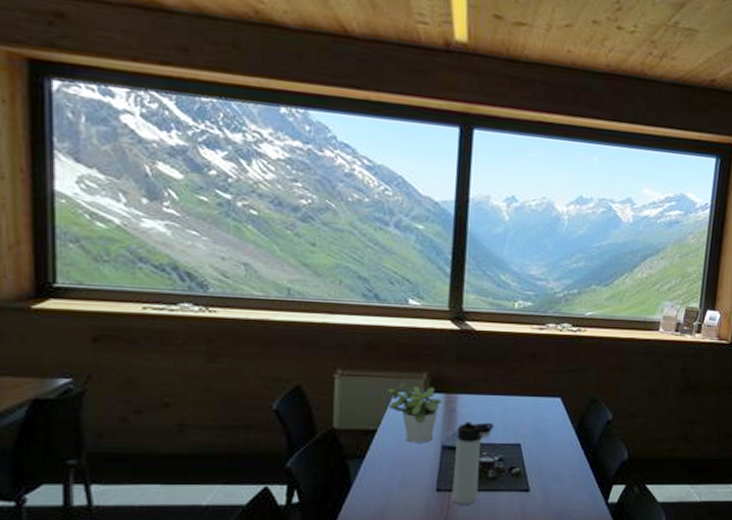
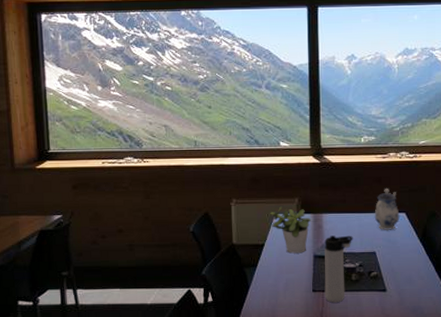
teapot: none [522,366,554,419] -> present [374,188,400,231]

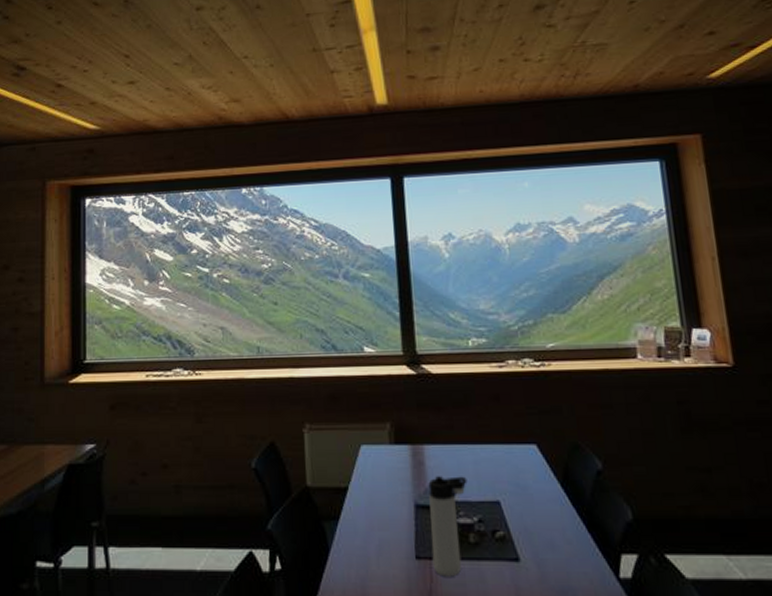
potted plant: present [269,206,312,254] -> none [353,434,410,502]
teapot: present [374,188,400,231] -> none [493,408,529,471]

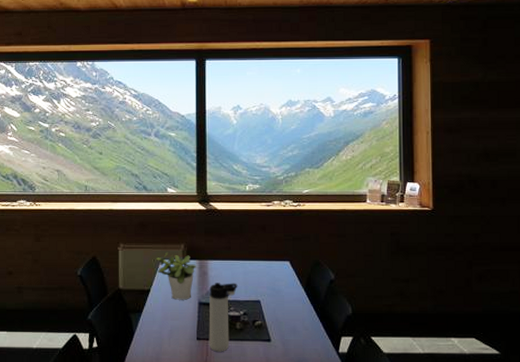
potted plant: none [353,434,410,502] -> present [156,252,197,300]

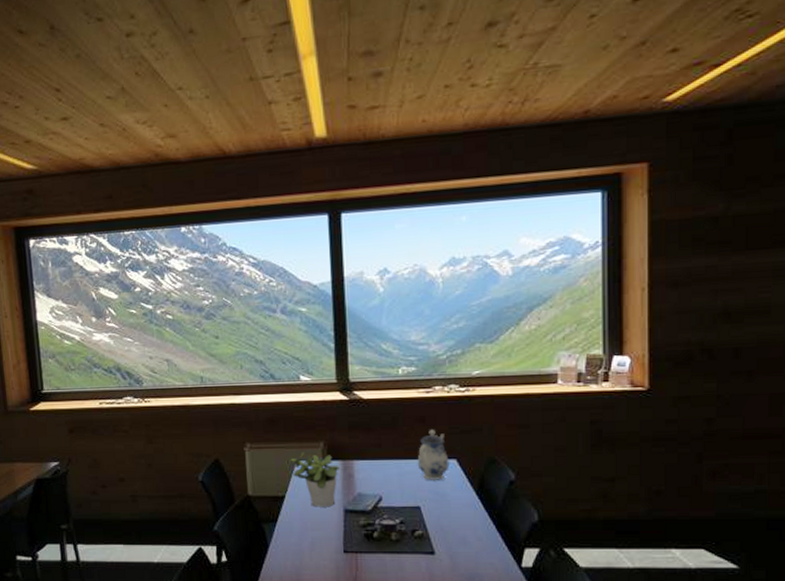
thermos bottle: present [209,283,238,352] -> none [357,486,392,567]
teapot: none [259,236,284,280] -> present [417,429,450,482]

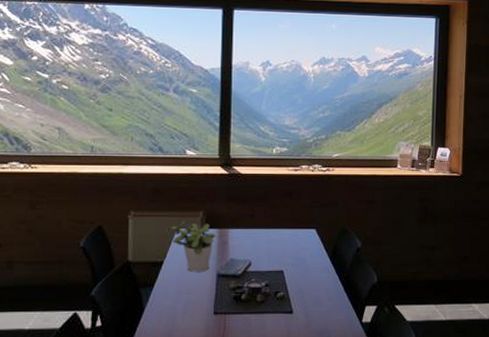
teapot: present [417,429,450,482] -> none [283,202,310,249]

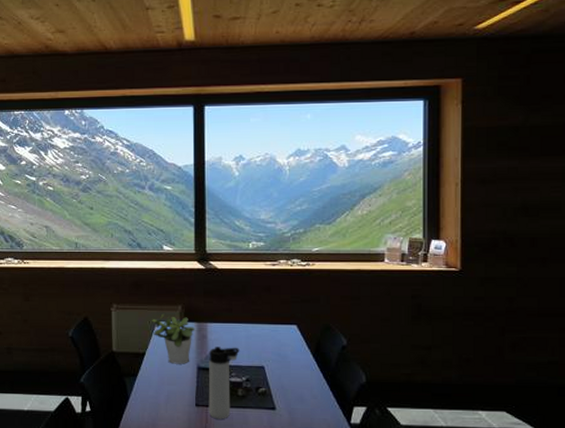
thermos bottle: none [227,252,260,326] -> present [208,347,240,420]

